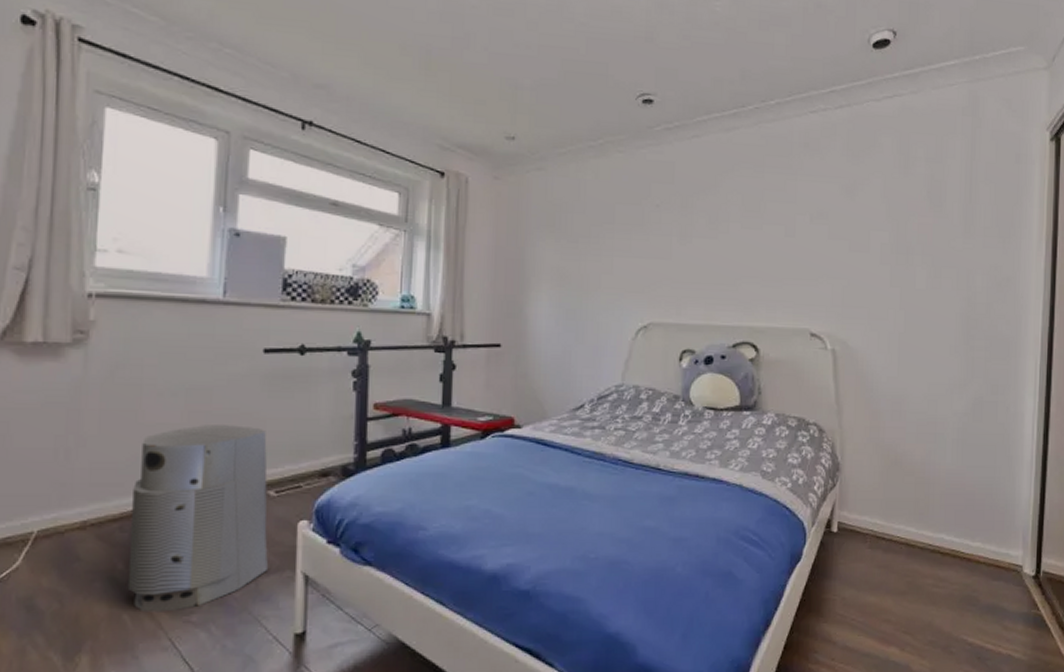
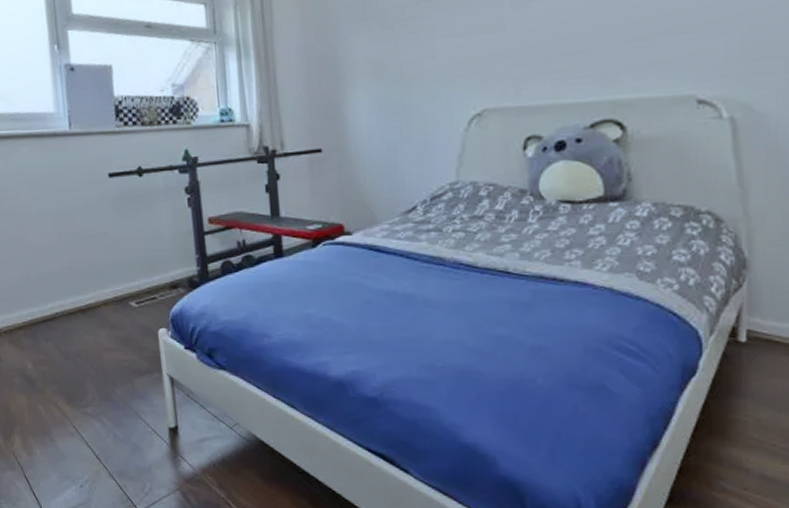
air purifier: present [127,425,269,613] -> none [28,244,141,405]

